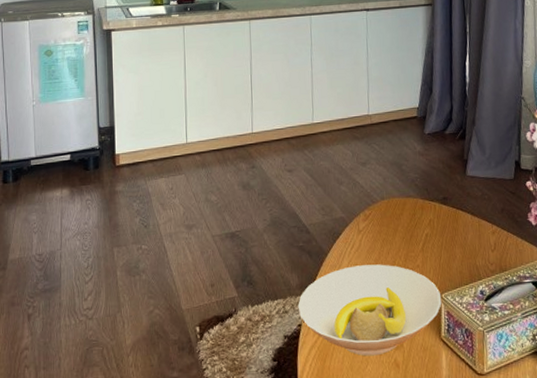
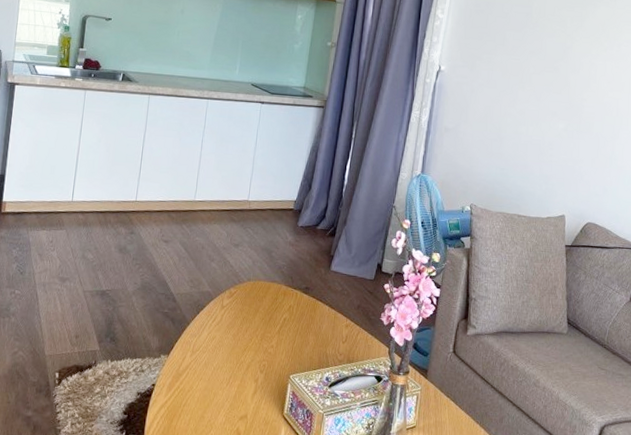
bowl: present [298,264,442,356] -> none [154,337,290,423]

